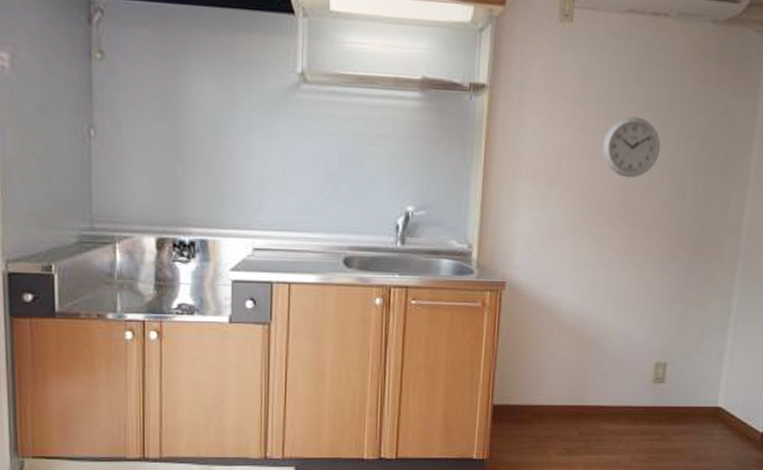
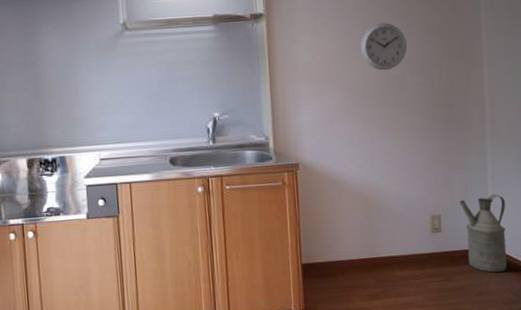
watering can: none [690,345,745,436] -> present [460,194,507,273]

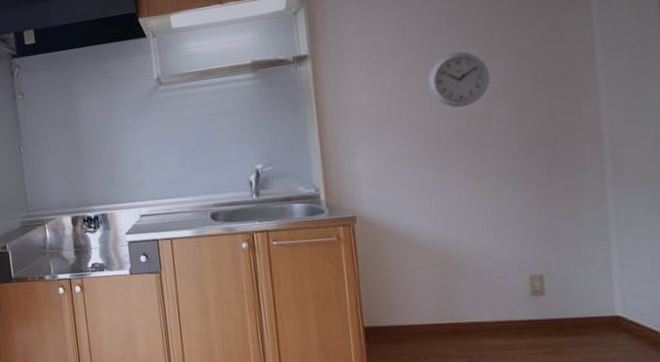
watering can: present [460,194,507,273] -> none [570,250,643,346]

